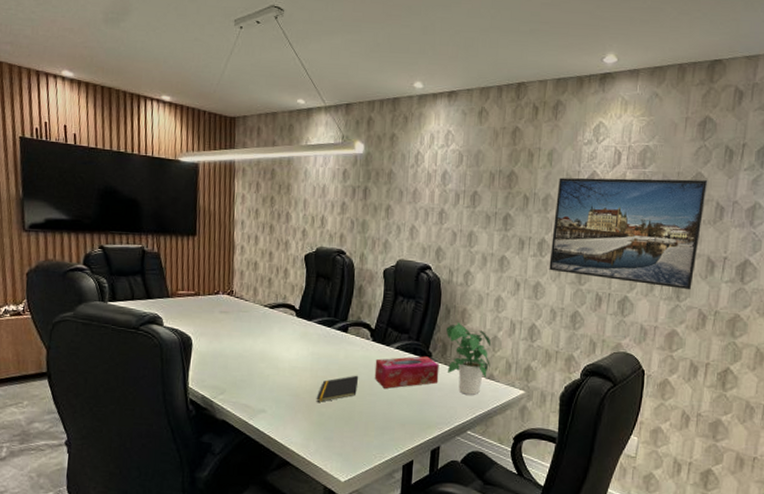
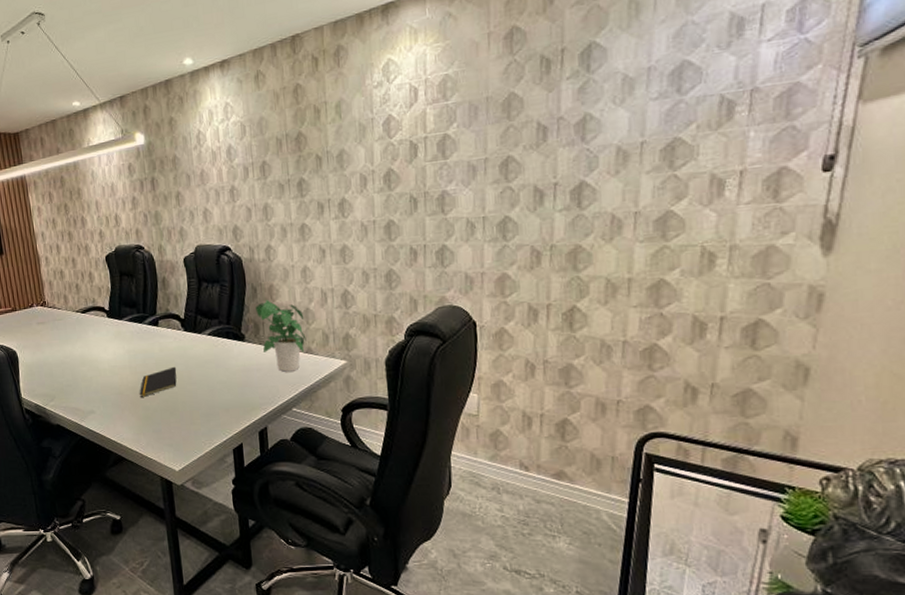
tissue box: present [374,356,440,389] -> none [190,338,256,376]
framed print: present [549,177,708,290] -> none [351,100,524,231]

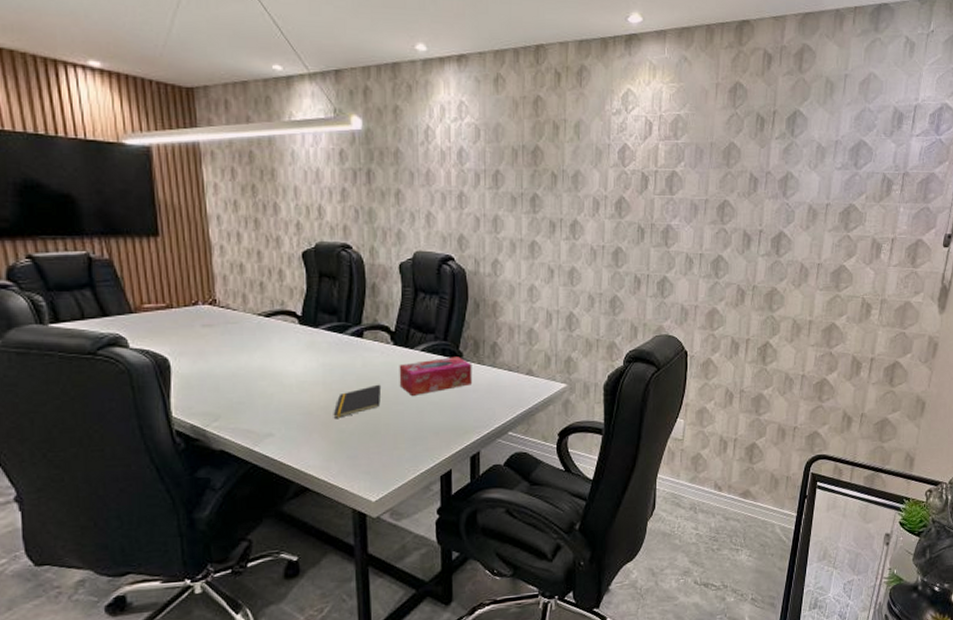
tissue box: none [190,338,256,376] -> present [399,356,473,396]
potted plant: present [256,300,307,372] -> none [477,317,528,394]

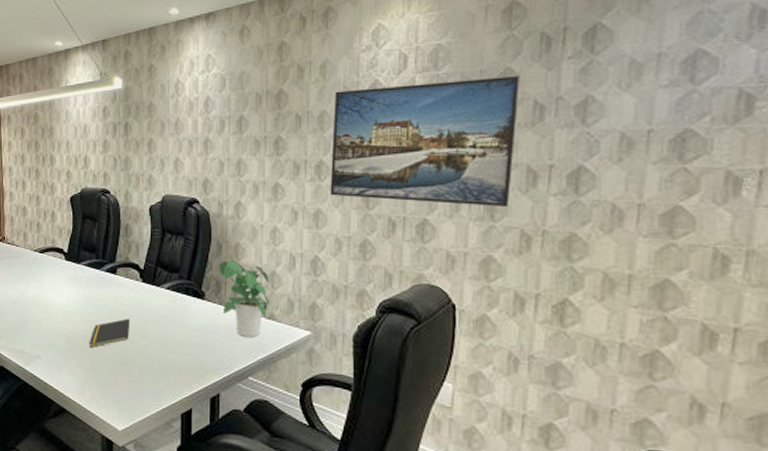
tissue box: present [399,356,473,396] -> none [146,296,214,332]
potted plant: none [477,317,528,394] -> present [219,259,270,337]
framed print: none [583,150,741,266] -> present [330,76,521,208]

